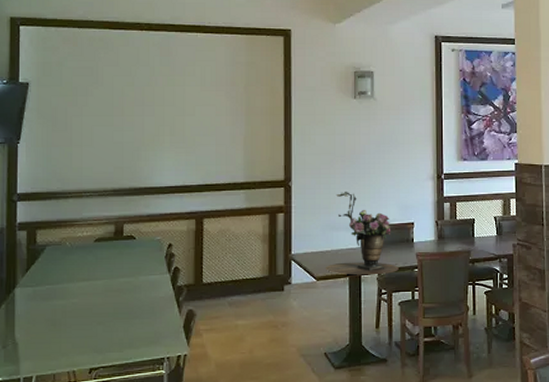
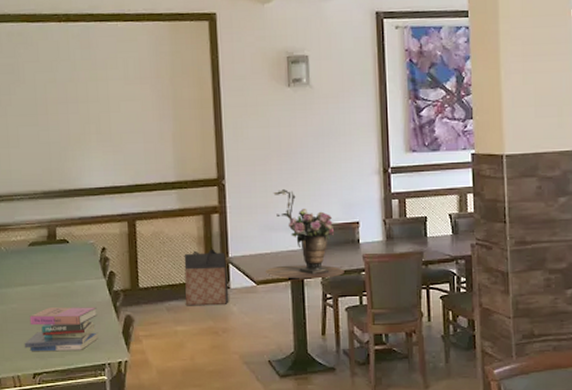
books: none [82,301,159,346] -> present [24,307,98,351]
bag: none [247,246,290,301] -> present [184,248,229,306]

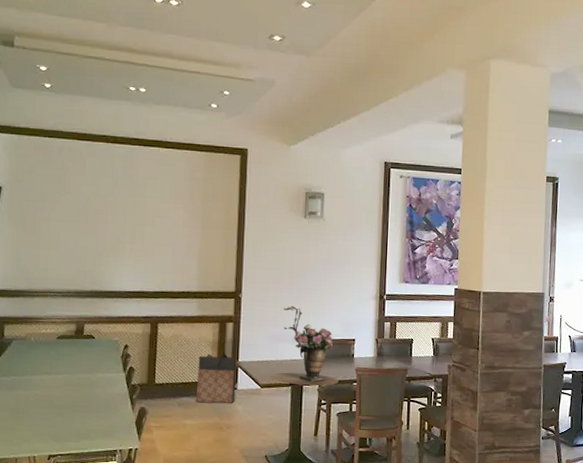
books: present [24,307,98,351] -> none [43,396,114,436]

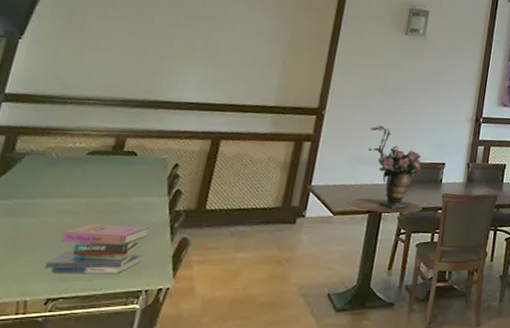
books: none [43,396,114,436] -> present [44,224,150,274]
bag: present [195,353,236,404] -> none [252,175,309,233]

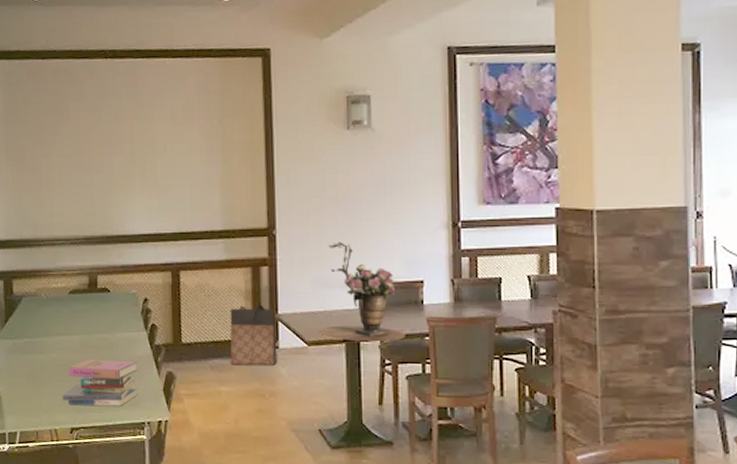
bag: none [252,175,309,233] -> present [230,304,277,366]

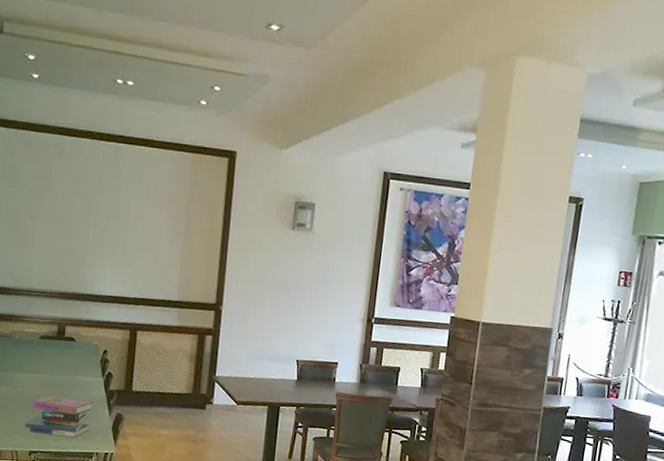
bag: present [230,304,277,366] -> none [171,366,213,417]
flower arrangement: present [317,241,406,343] -> none [246,322,318,409]

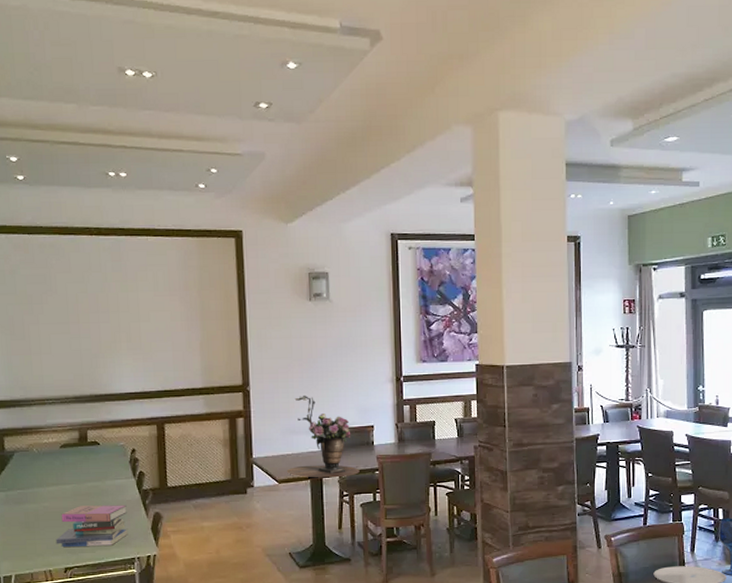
flower arrangement: none [246,322,318,409] -> present [286,394,360,478]

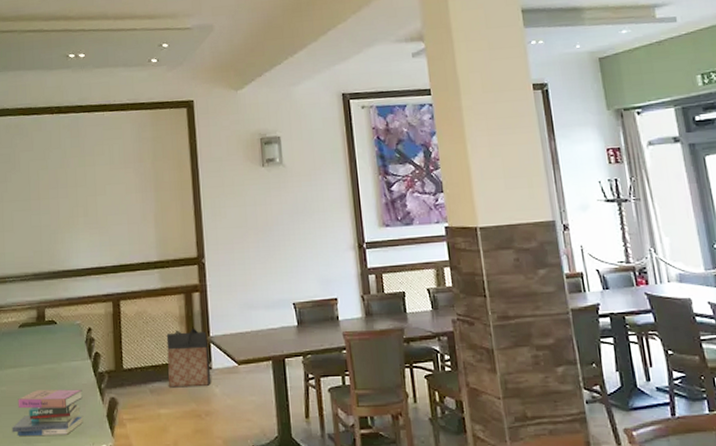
bag: none [210,450,253,504] -> present [166,328,211,388]
flower arrangement: present [286,394,360,478] -> none [245,266,325,359]

